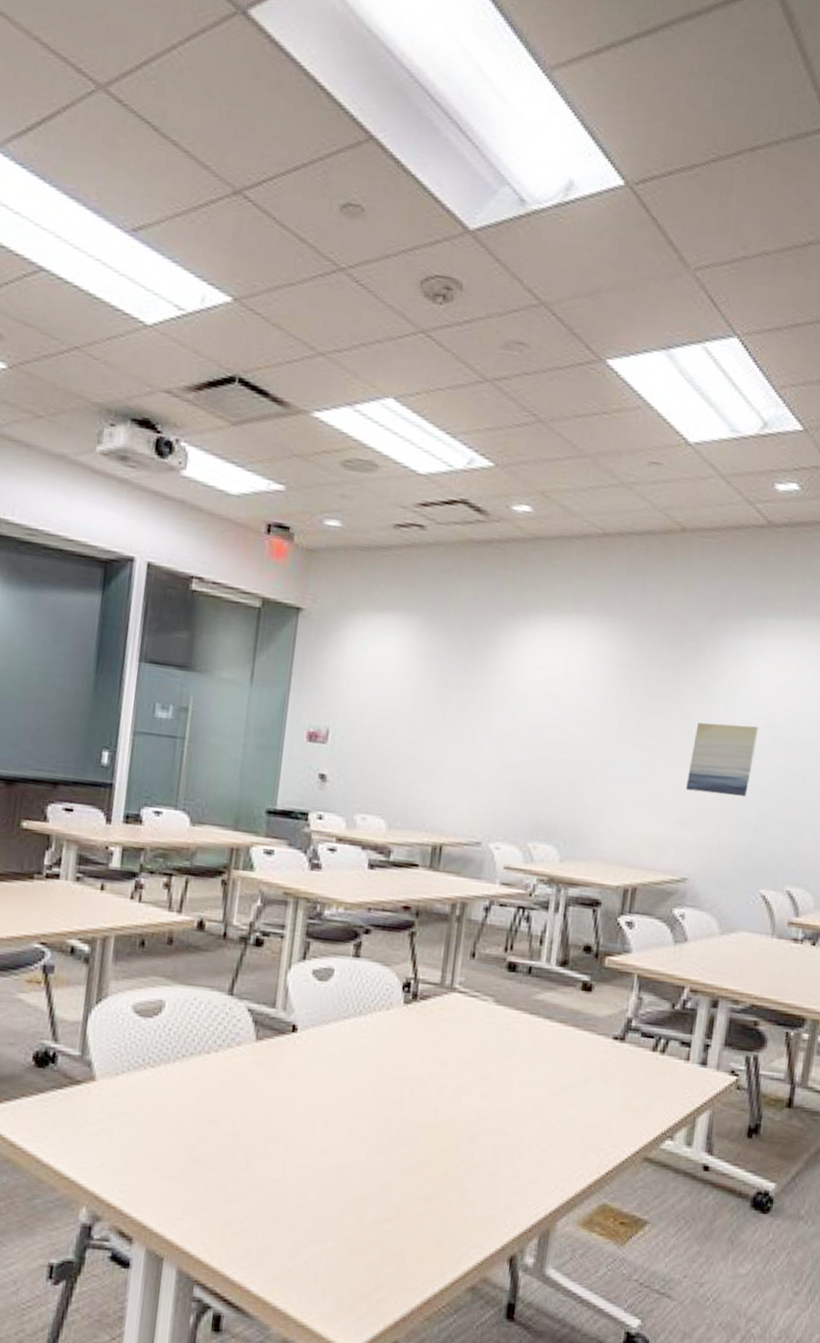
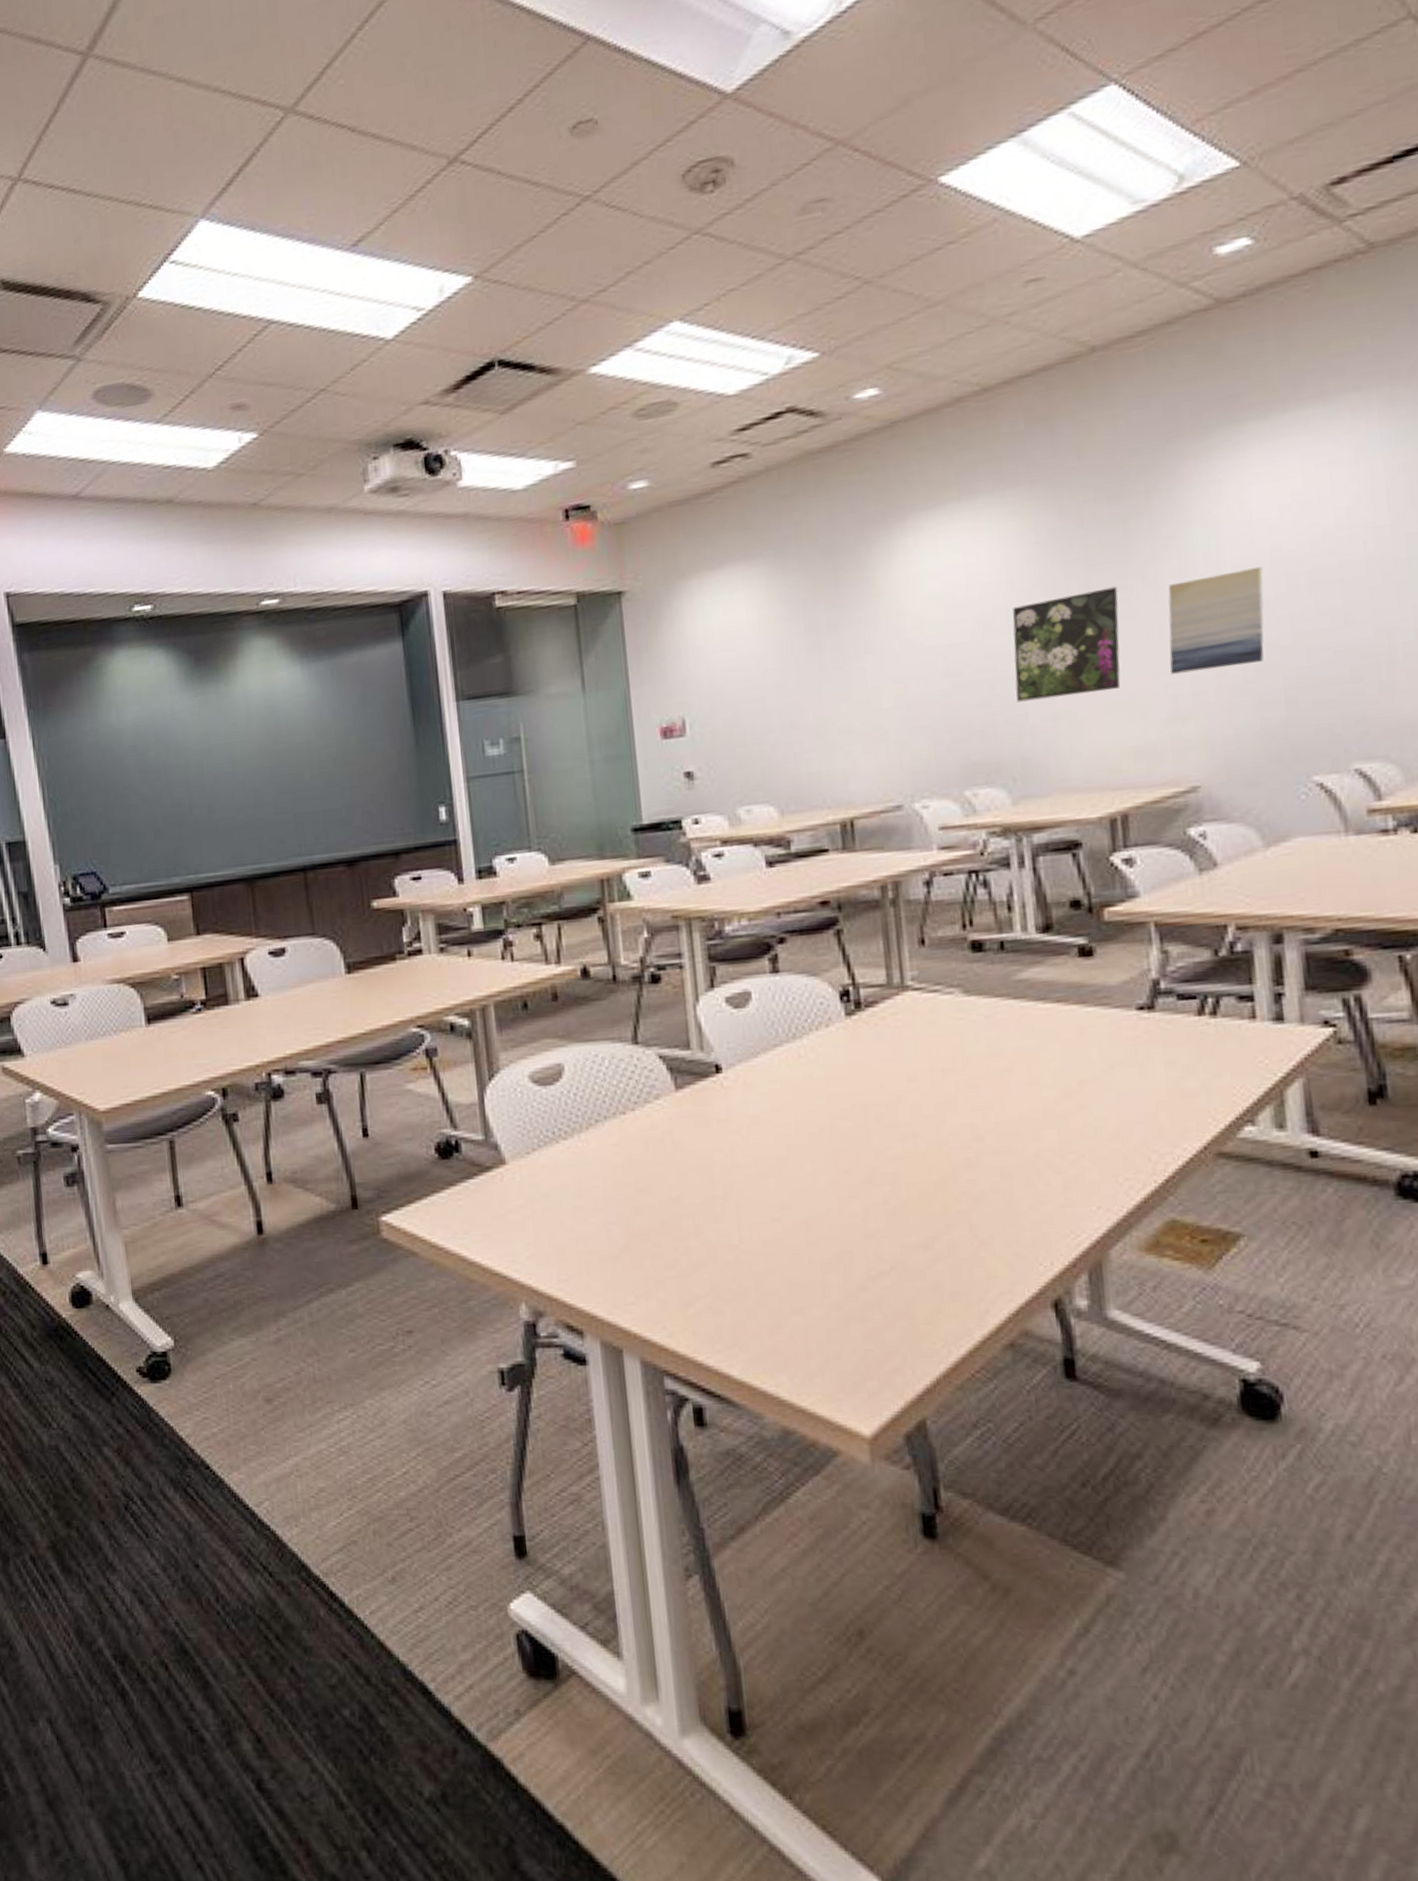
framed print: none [579,708,664,791] -> present [1012,586,1121,702]

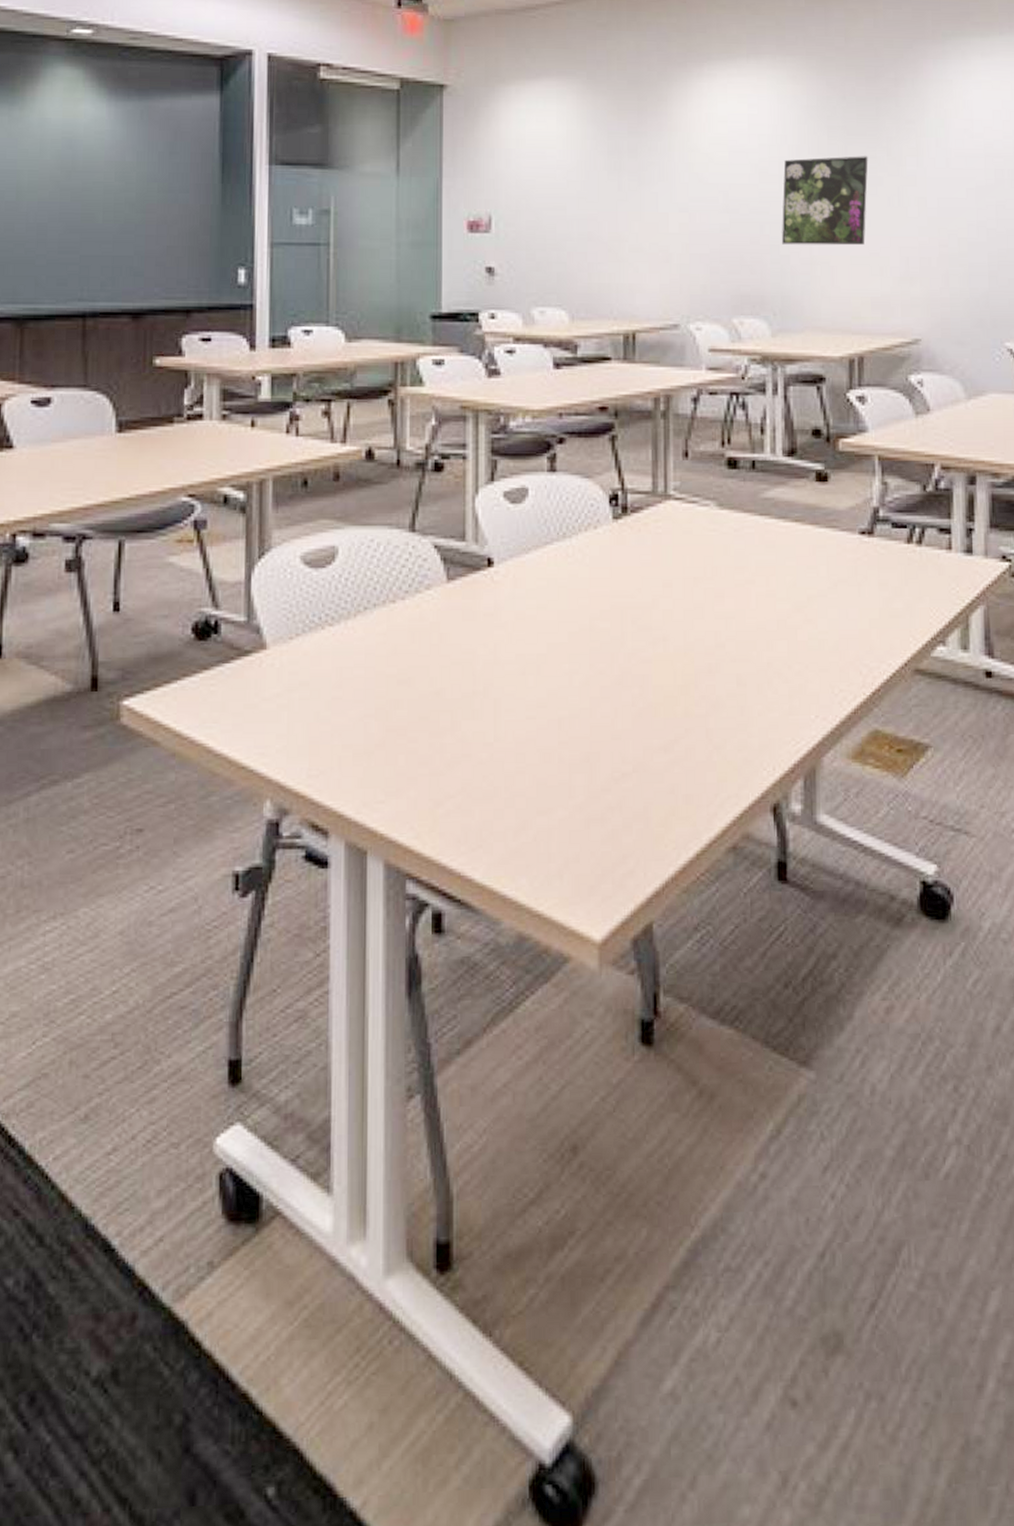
wall art: present [1168,566,1264,674] -> none [904,158,978,240]

